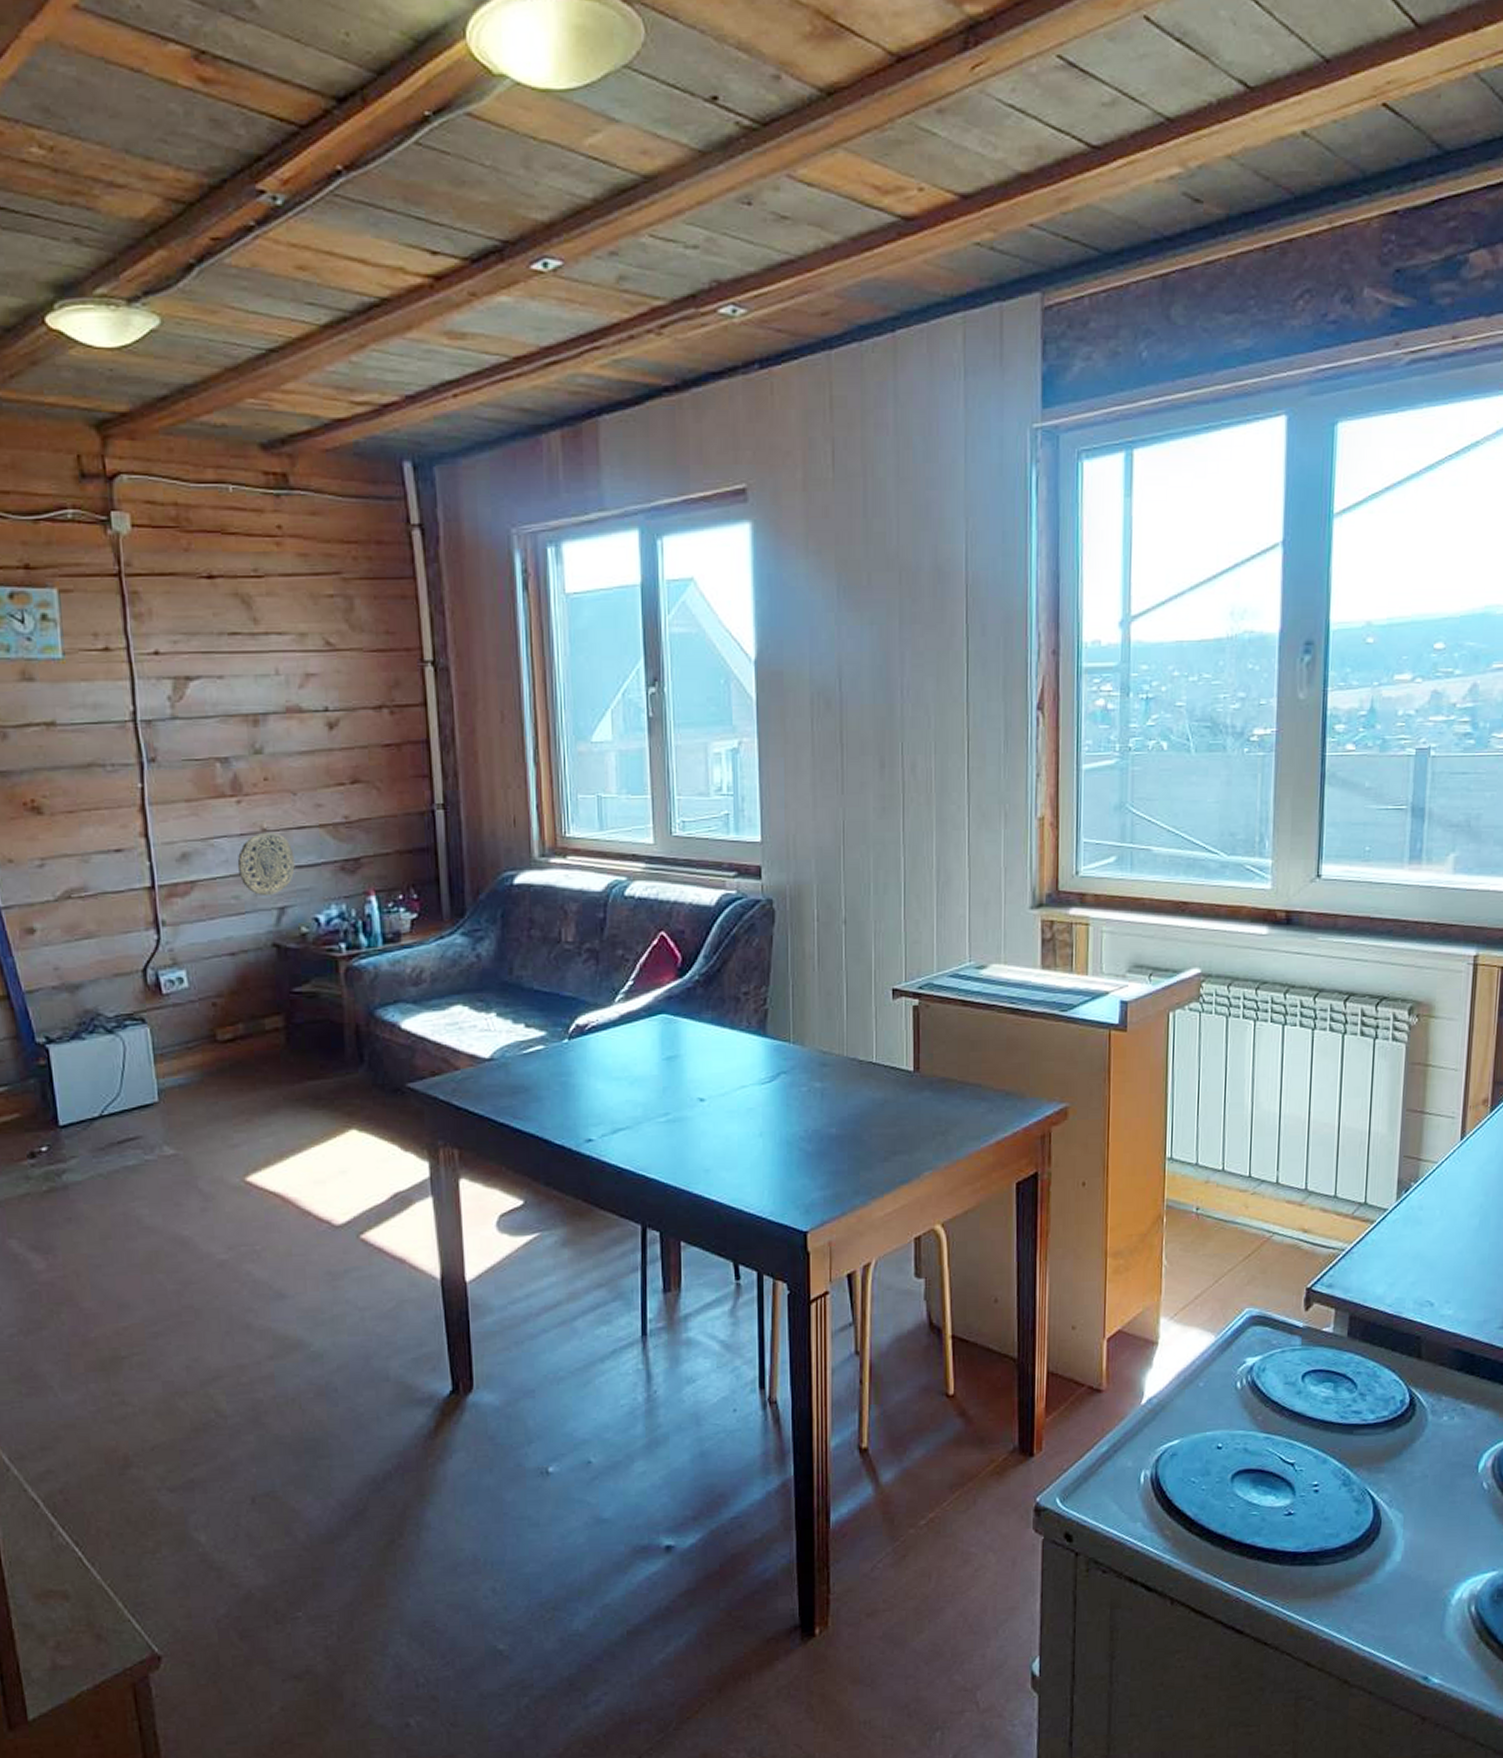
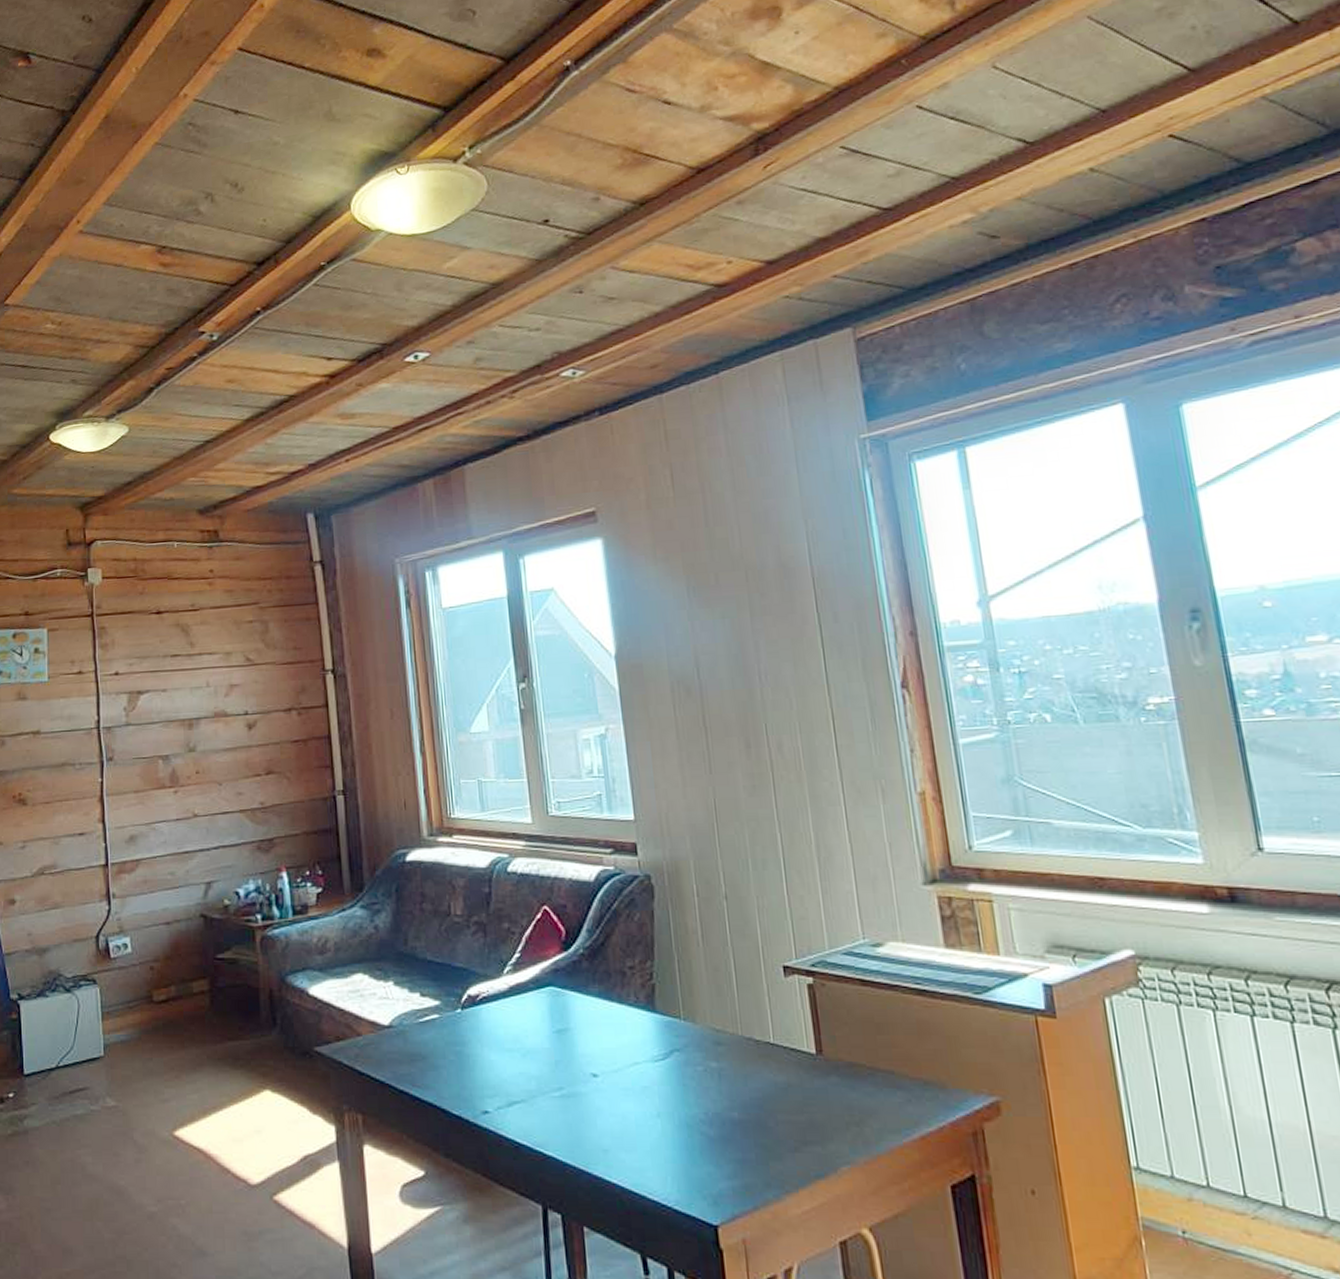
decorative plate: present [237,833,295,897] -> none [173,818,220,873]

